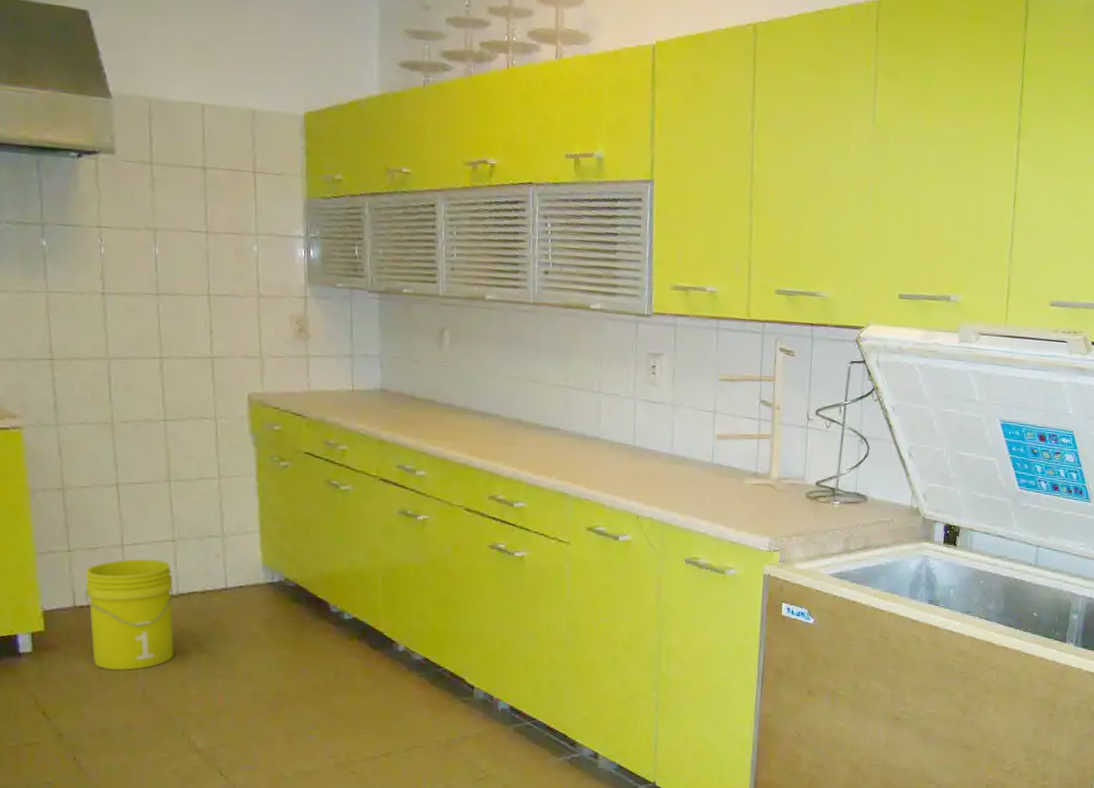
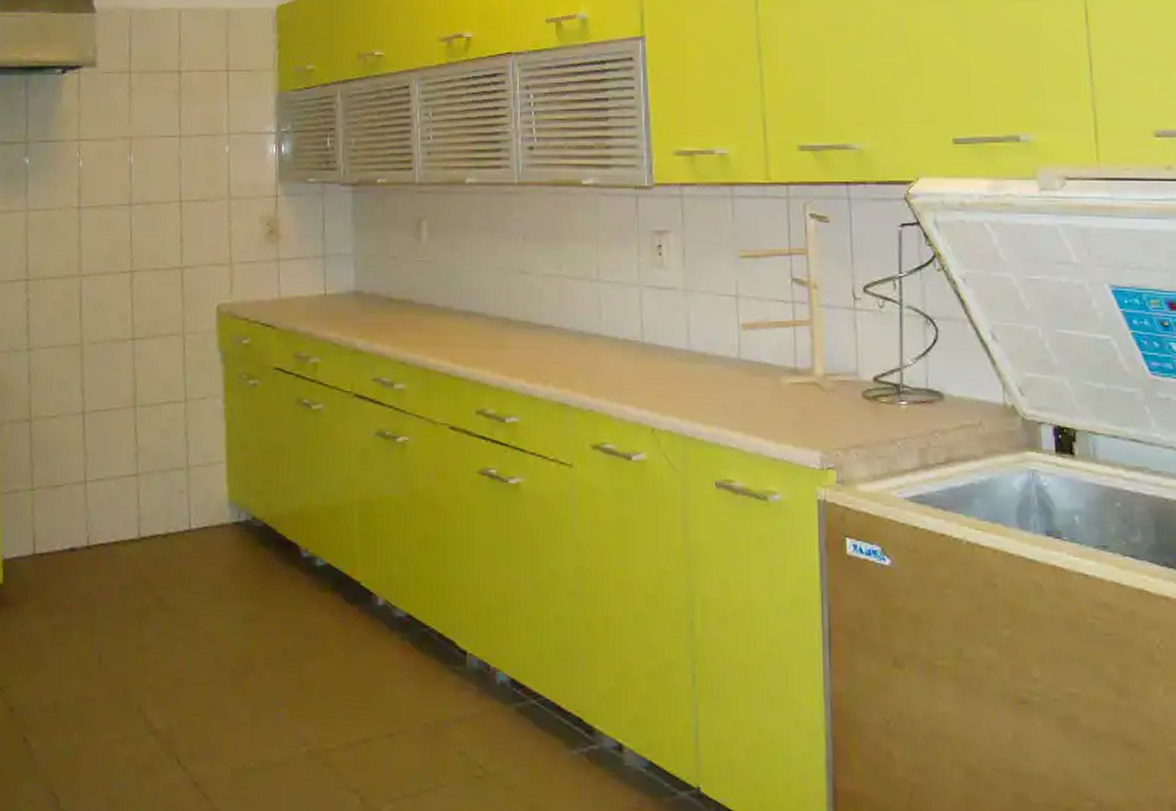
bucket: present [85,558,174,670] -> none [45,497,135,630]

